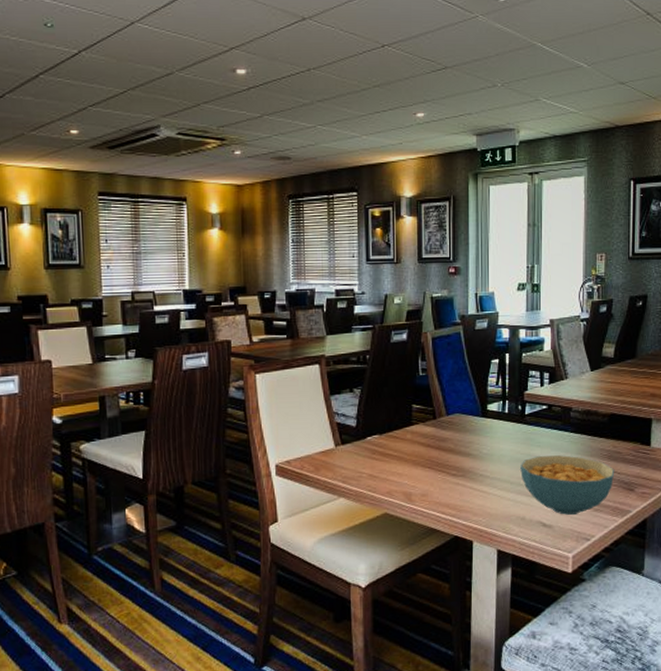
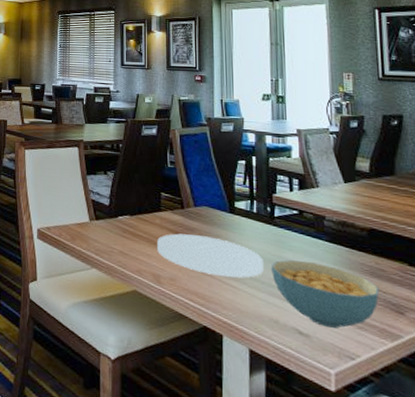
plate: none [408,444,513,484] -> present [157,233,263,278]

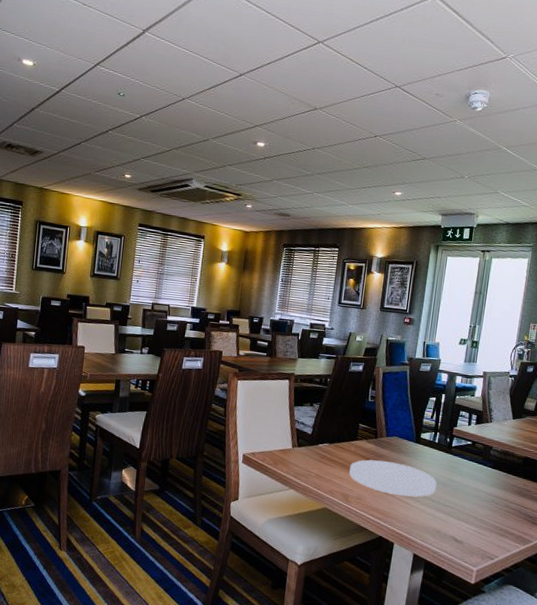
cereal bowl: present [271,260,380,328] -> none [441,482,523,536]

